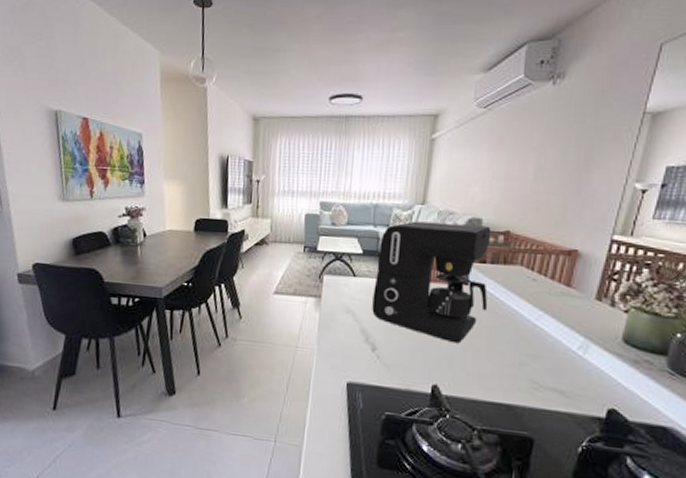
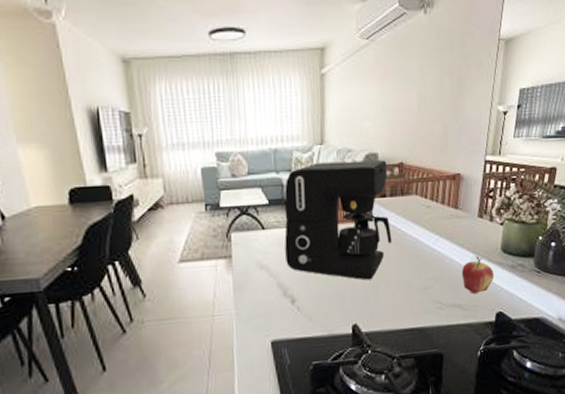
fruit: none [567,341,610,383] -> present [461,256,494,293]

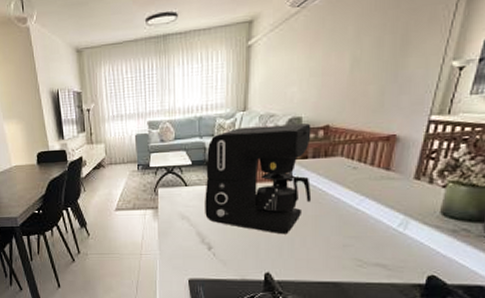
fruit: present [461,256,494,293] -> none [388,218,429,255]

